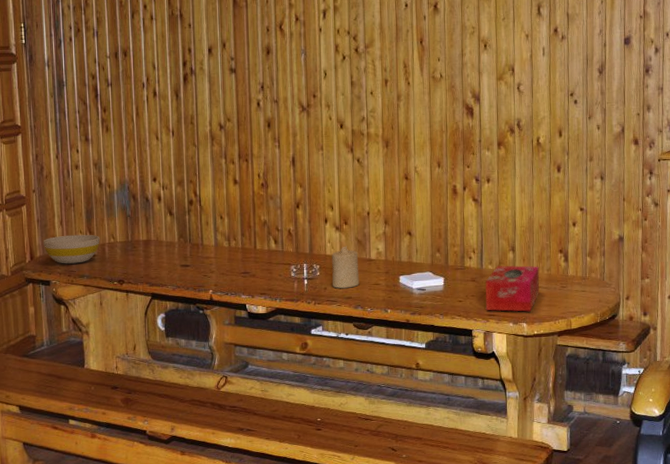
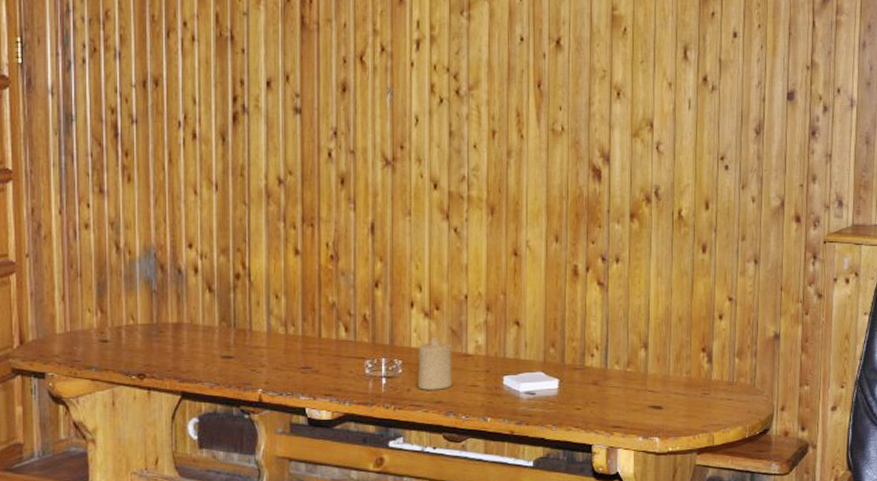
bowl: present [43,234,100,264] -> none [37,313,115,351]
tissue box: present [485,265,540,312] -> none [609,365,677,424]

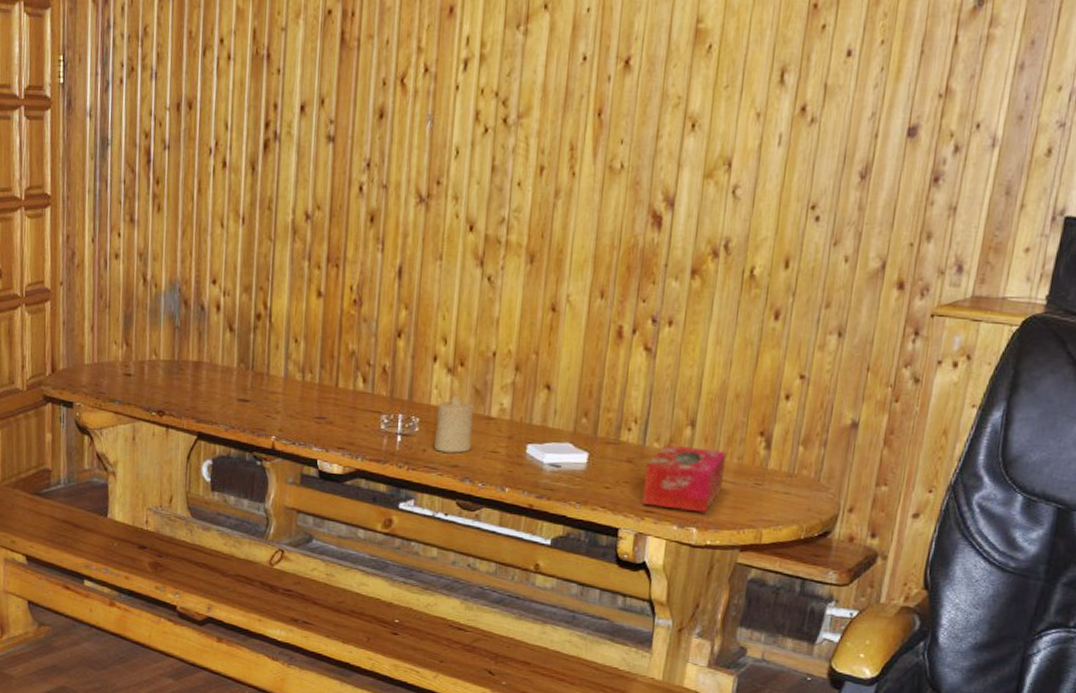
tissue box: none [609,365,677,424] -> present [641,444,727,513]

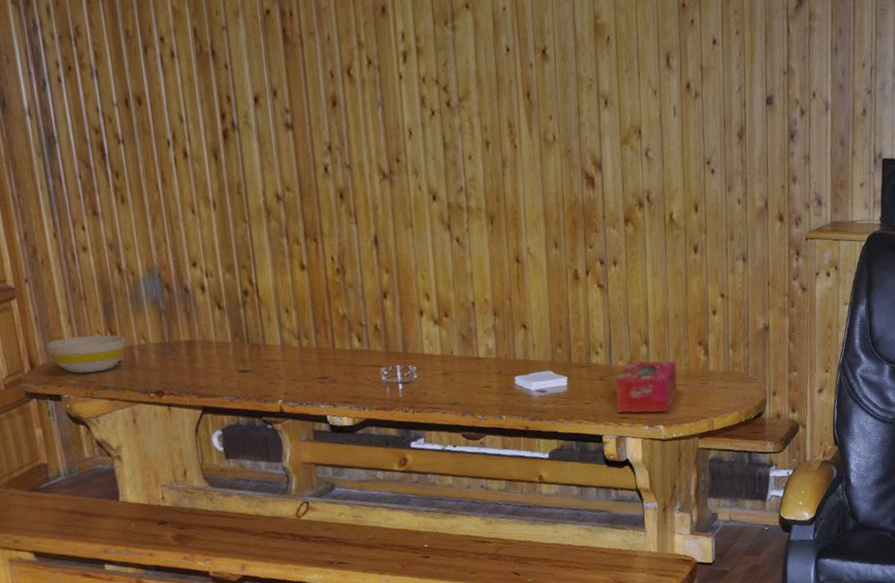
bowl: none [68,345,139,384] -> present [45,335,127,374]
candle: present [433,395,474,453] -> none [431,342,467,393]

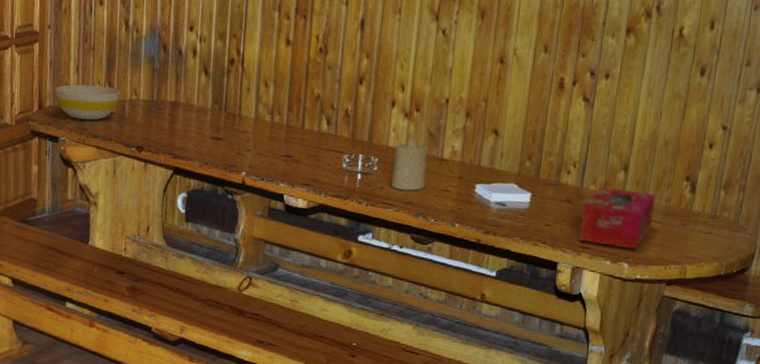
candle: none [431,342,467,393] -> present [390,138,428,191]

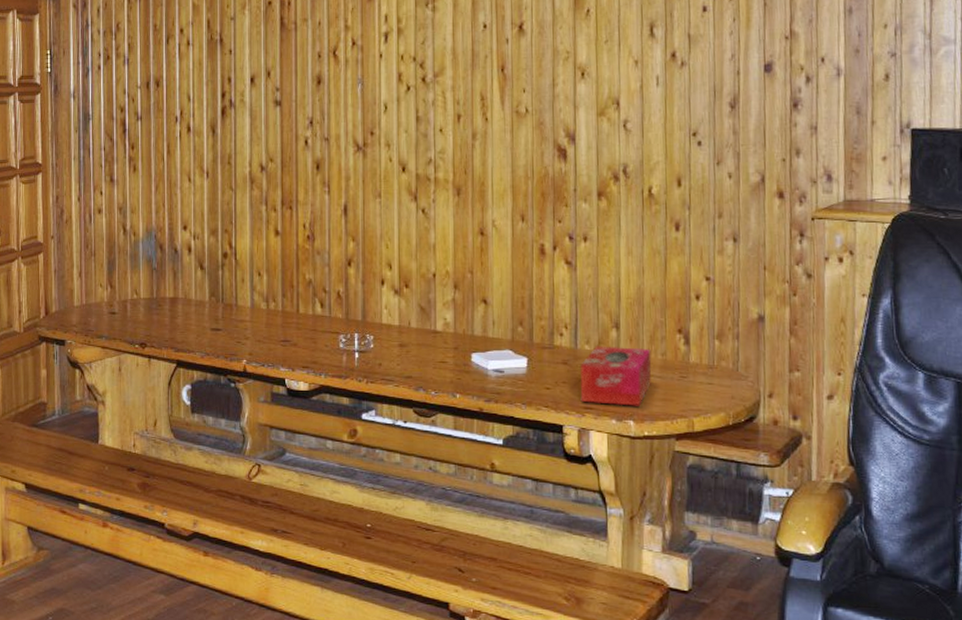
bowl: present [54,84,121,121] -> none [59,288,122,322]
candle: present [390,138,428,191] -> none [388,313,422,365]

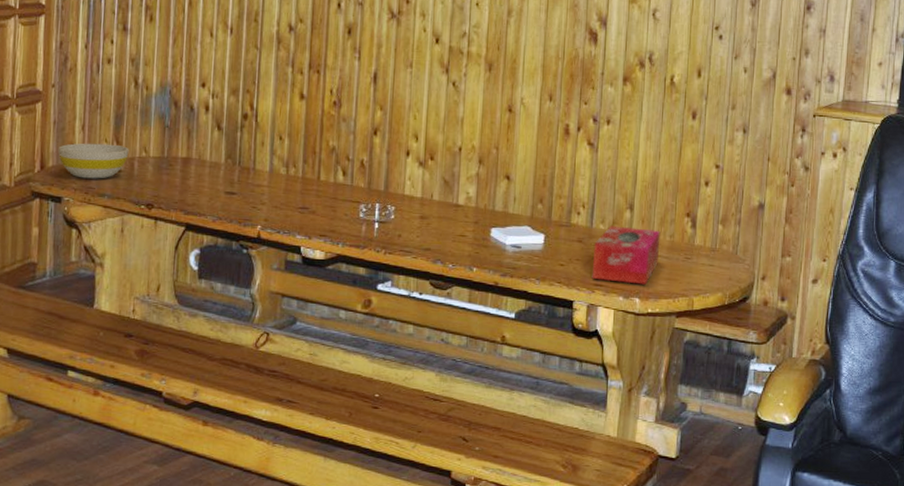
bowl: none [59,288,122,322] -> present [57,143,129,179]

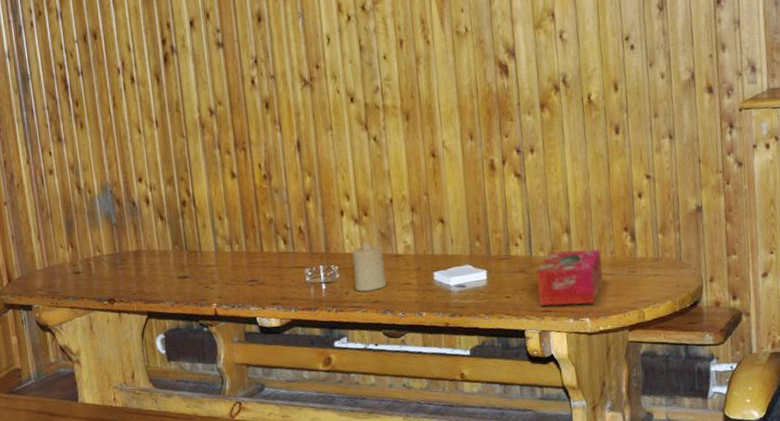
bowl: present [57,143,129,179] -> none [20,248,85,285]
candle: none [408,186,443,238] -> present [351,241,387,292]

